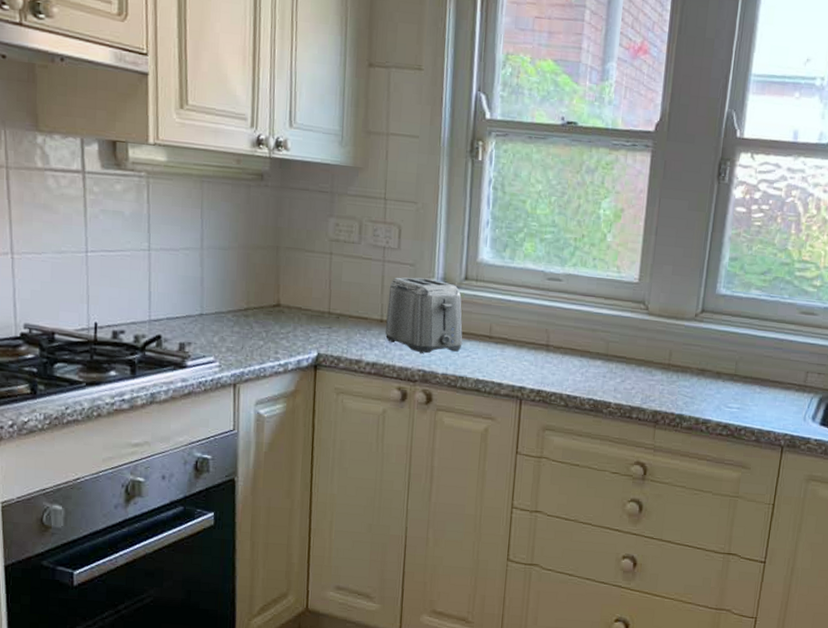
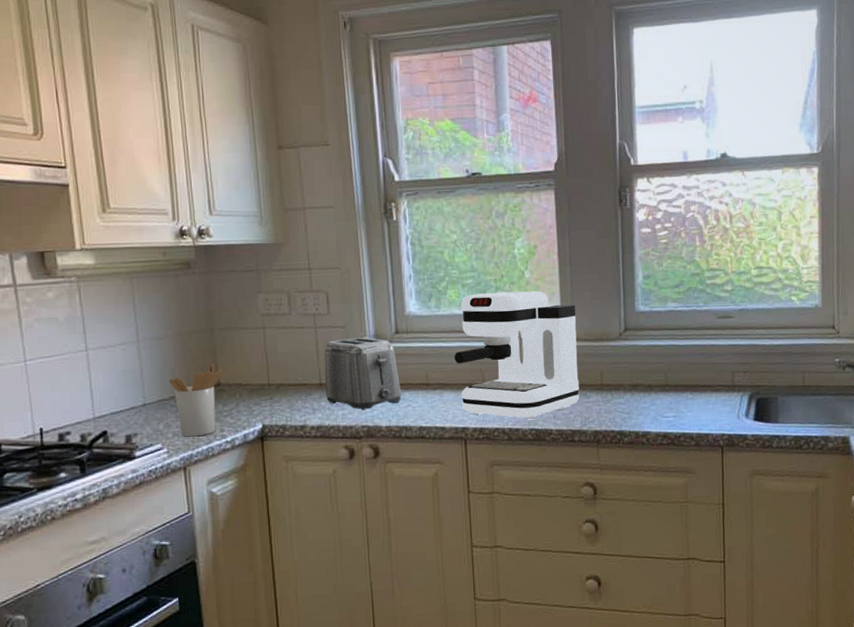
utensil holder: none [228,283,285,355] -> present [168,363,223,437]
coffee maker: none [521,250,655,390] -> present [454,291,580,420]

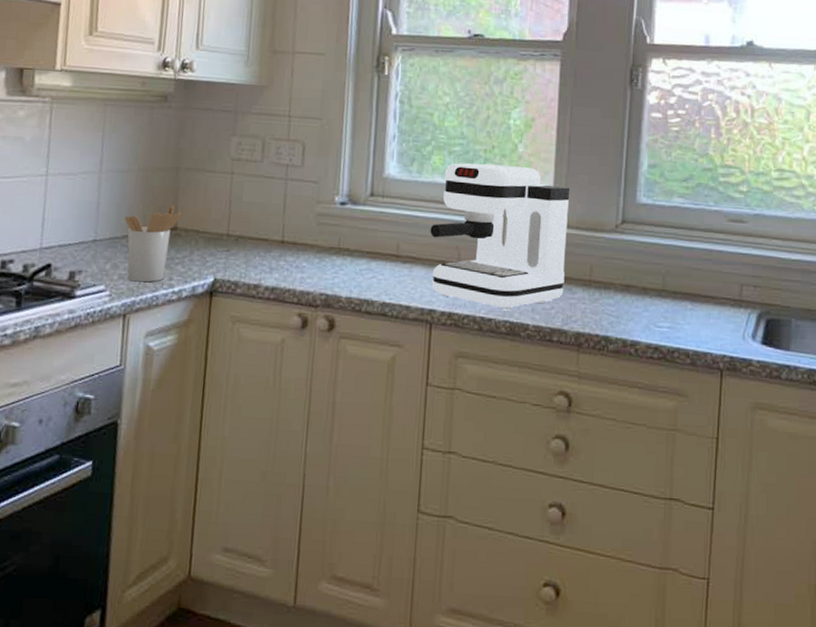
toaster: present [324,337,402,410] -> none [285,195,368,276]

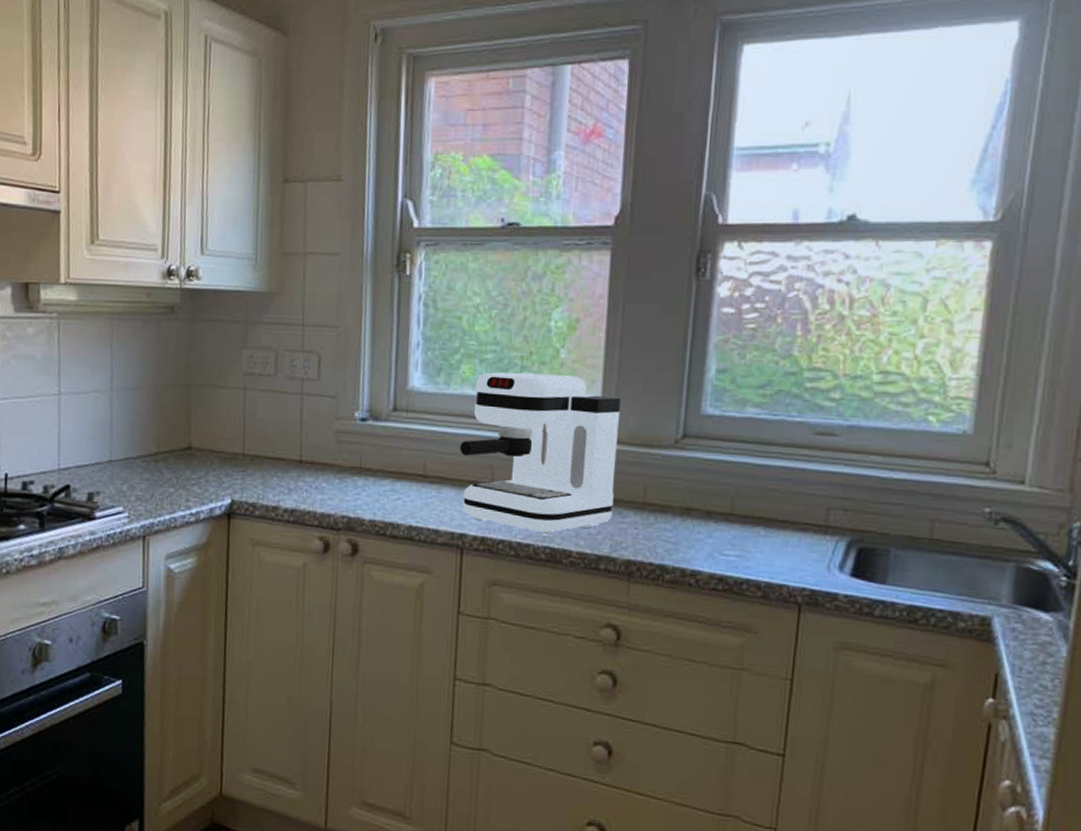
utensil holder: present [124,205,183,282] -> none [137,424,196,504]

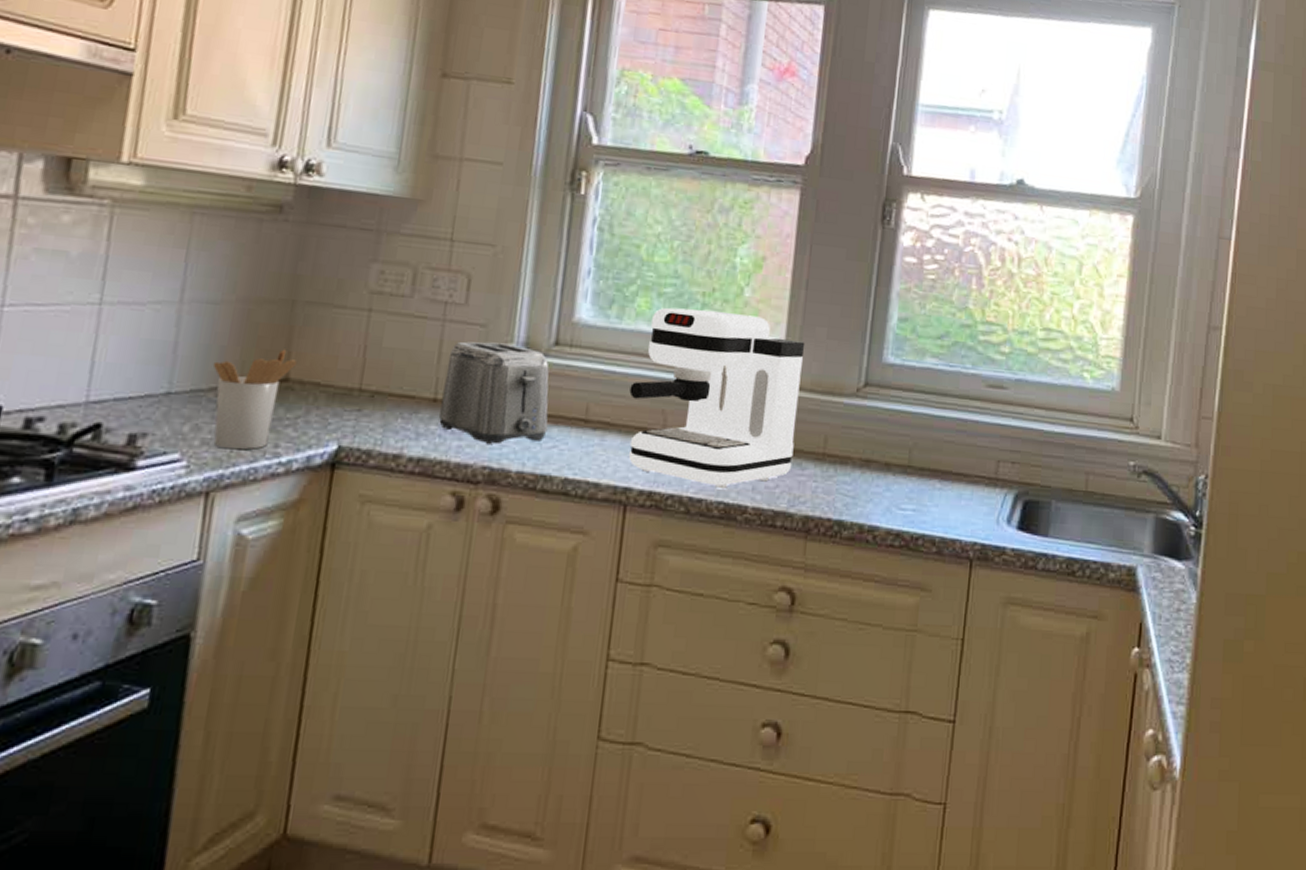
utensil holder: none [137,424,196,504] -> present [212,349,298,450]
toaster: none [304,411,393,497] -> present [438,341,550,444]

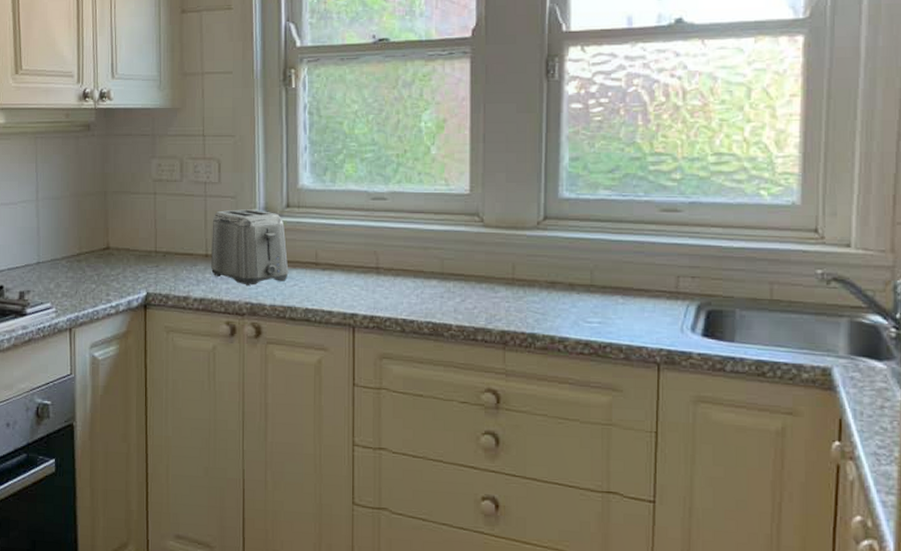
utensil holder: present [212,349,298,450] -> none [62,227,113,299]
coffee maker: present [628,307,805,490] -> none [347,168,488,312]

